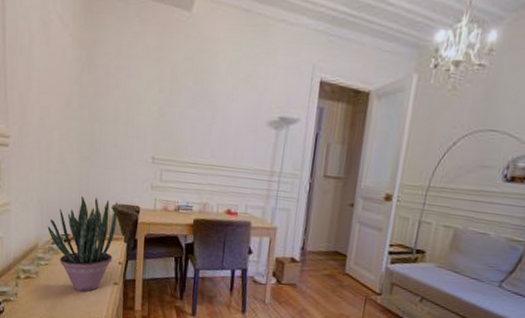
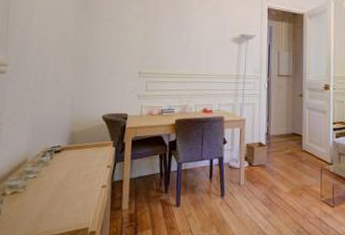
potted plant: present [47,196,118,292] -> none [38,109,107,199]

